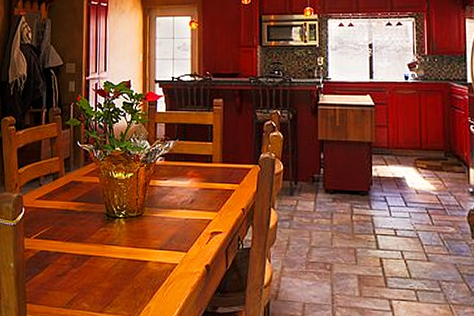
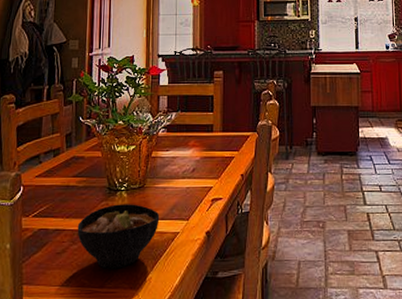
bowl: none [77,231,158,295] -> present [77,204,160,269]

